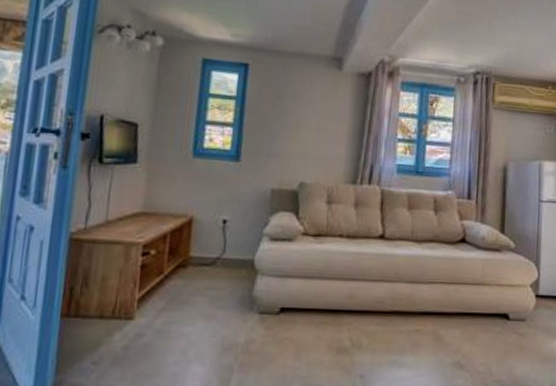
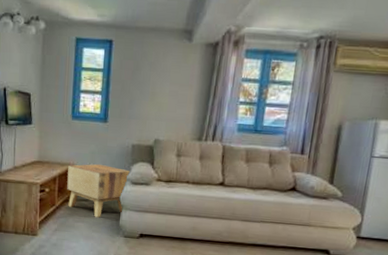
side table: none [181,214,270,288] -> present [67,163,132,218]

